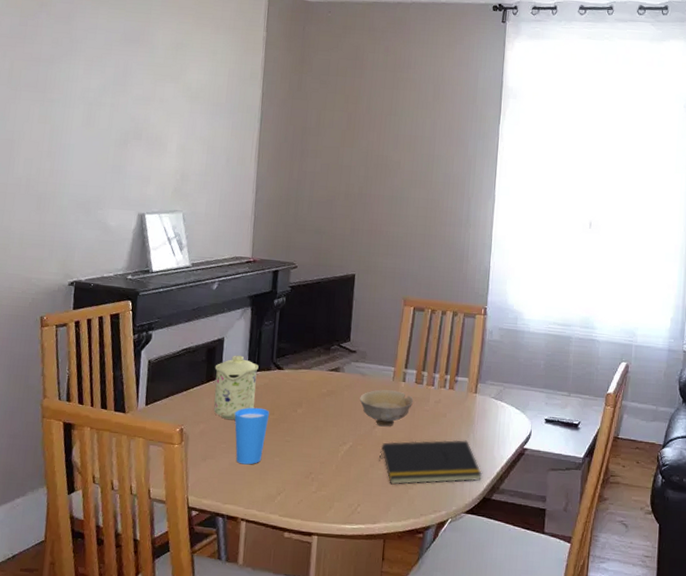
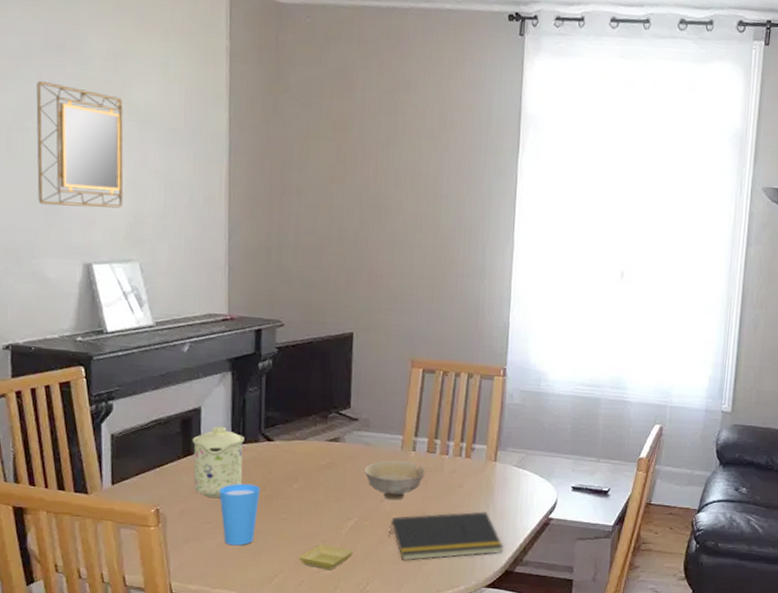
home mirror: none [107,66,179,168] -> present [36,80,124,208]
saucer: none [299,466,347,491] -> present [298,544,353,570]

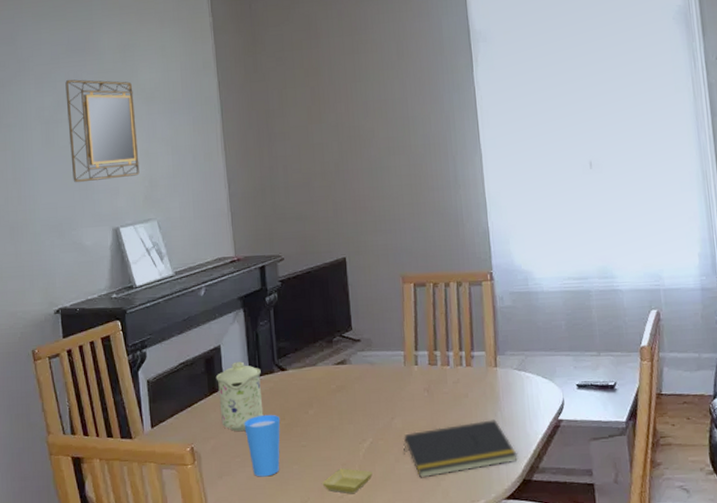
bowl: present [364,460,426,500] -> none [372,376,431,417]

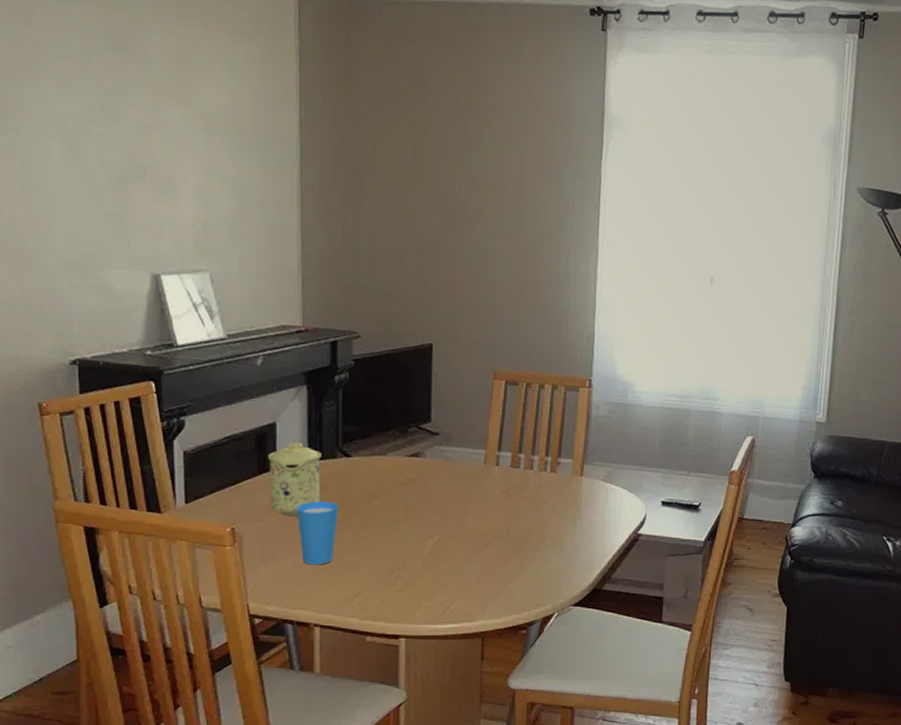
home mirror: present [65,79,140,183] -> none [98,83,191,217]
saucer: present [322,468,373,494] -> none [379,563,436,590]
notepad: present [403,419,518,478] -> none [471,527,591,580]

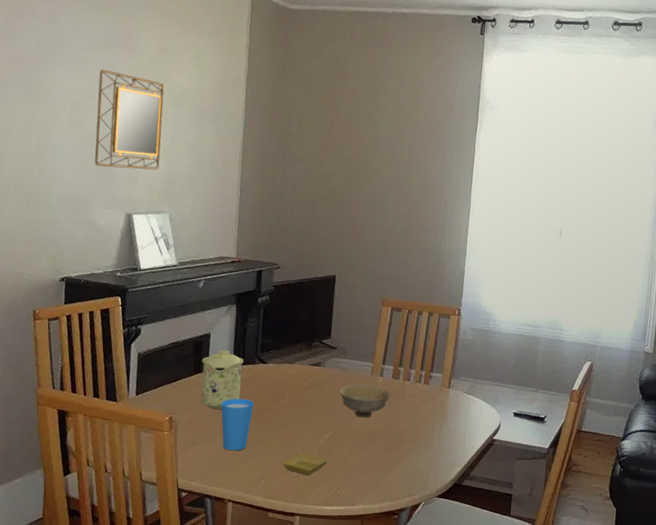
home mirror: none [98,83,191,217] -> present [94,69,164,170]
saucer: none [379,563,436,590] -> present [282,453,328,476]
bowl: none [446,475,510,517] -> present [339,383,391,418]

